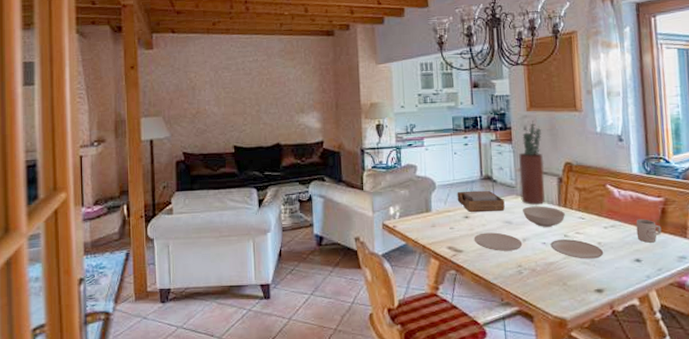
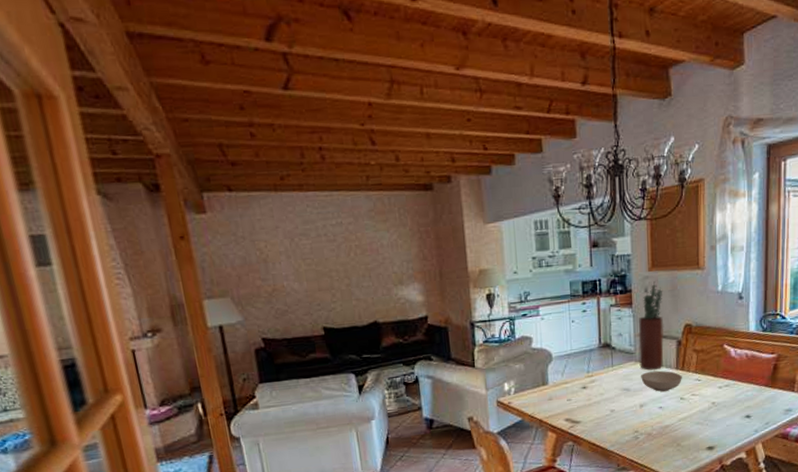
napkin holder: present [457,190,505,212] -> none [574,358,623,382]
plate: present [474,232,523,251] -> none [591,400,640,419]
plate: present [550,239,604,259] -> none [666,401,717,420]
mug: present [636,219,662,243] -> none [749,376,772,399]

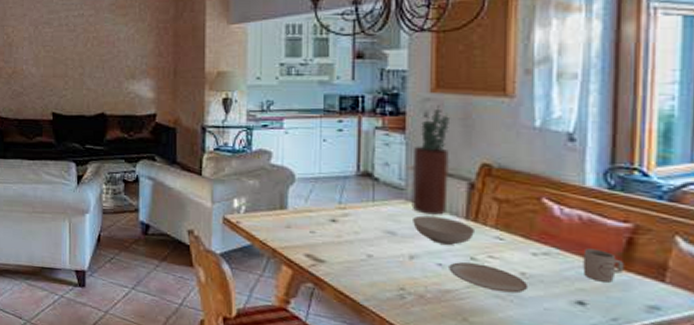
plate: none [666,401,717,420] -> present [449,262,529,294]
mug: none [749,376,772,399] -> present [583,248,625,283]

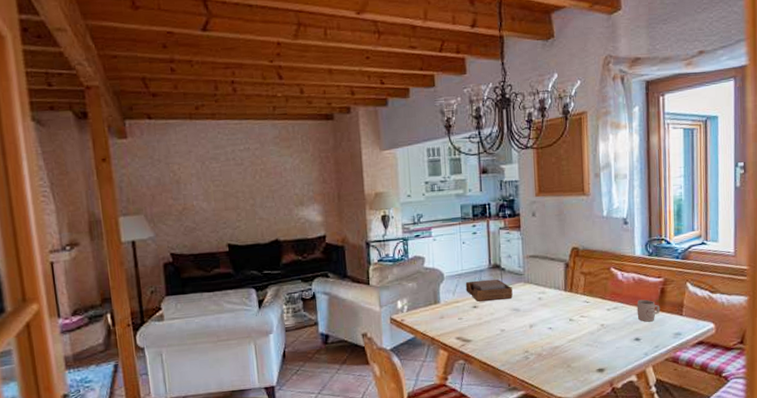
napkin holder: none [322,187,388,218] -> present [465,279,513,302]
vase: present [411,105,451,216] -> none [527,206,552,292]
bowl: present [413,215,474,245] -> none [530,292,571,313]
plate: present [449,262,529,294] -> none [556,323,606,342]

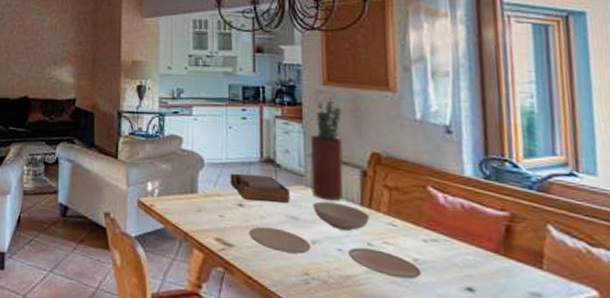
plate: none [482,320,530,339] -> present [248,226,311,254]
vase: none [527,206,552,292] -> present [310,97,344,202]
bowl: none [530,292,571,313] -> present [313,201,369,231]
plate: none [556,323,606,342] -> present [348,247,422,279]
mug: present [637,299,660,322] -> none [468,235,506,269]

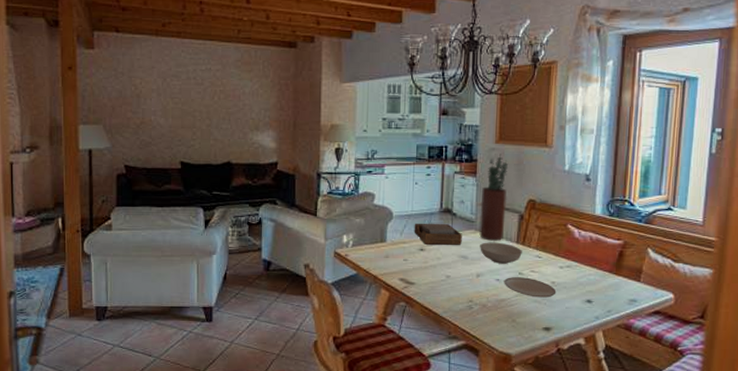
plate: present [248,226,311,254] -> none [427,266,476,286]

